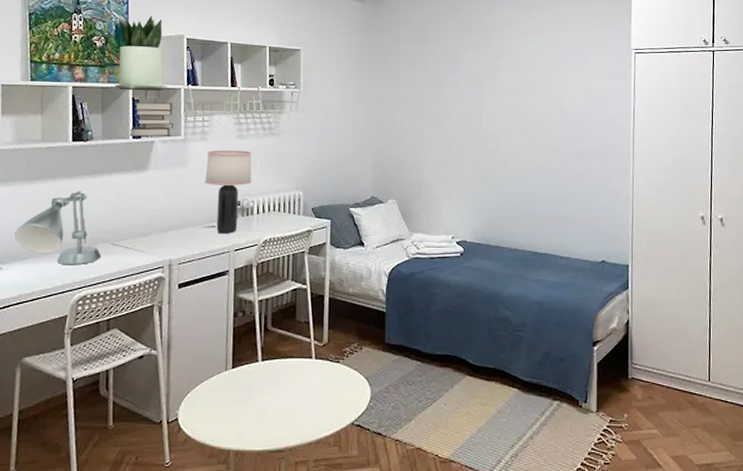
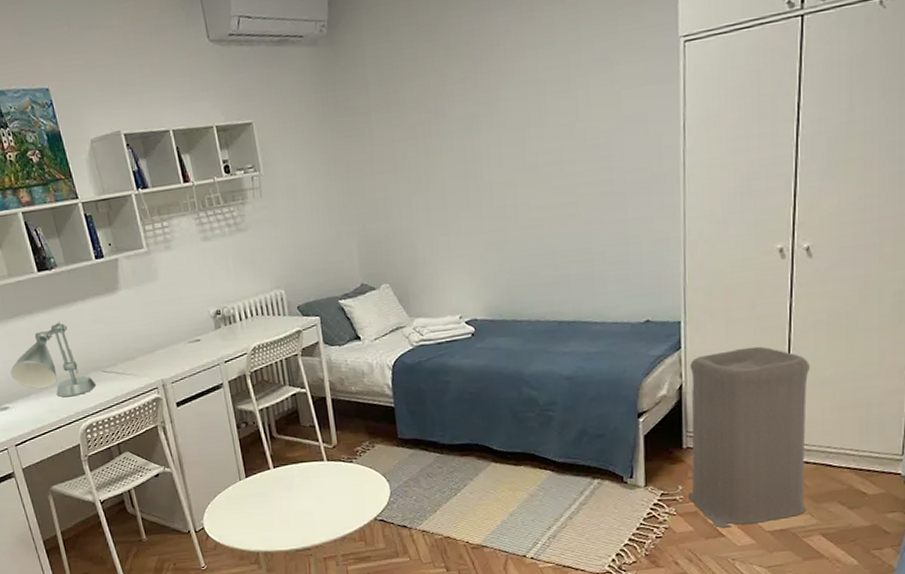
planter: present [113,15,168,92] -> none [46,114,118,208]
books: present [129,102,173,137] -> none [89,212,133,257]
table lamp: present [205,150,253,235] -> none [174,253,229,348]
laundry basket: none [632,294,726,459] -> present [689,346,809,528]

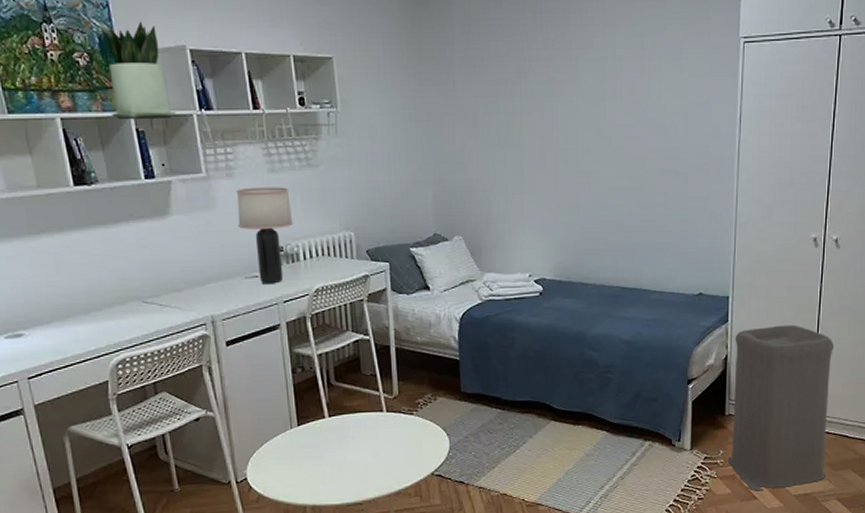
desk lamp: present [10,322,97,398] -> none [30,243,134,328]
planter: none [46,114,118,208] -> present [99,21,177,120]
table lamp: none [174,253,229,348] -> present [236,187,295,286]

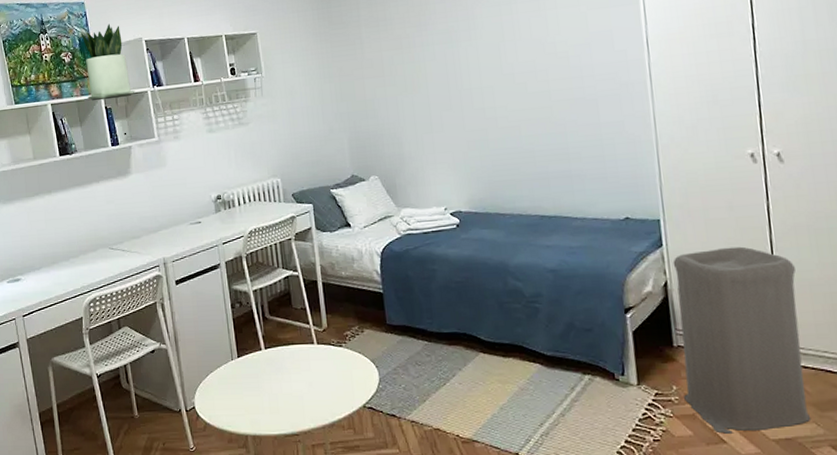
table lamp: present [236,187,295,286] -> none [181,144,230,230]

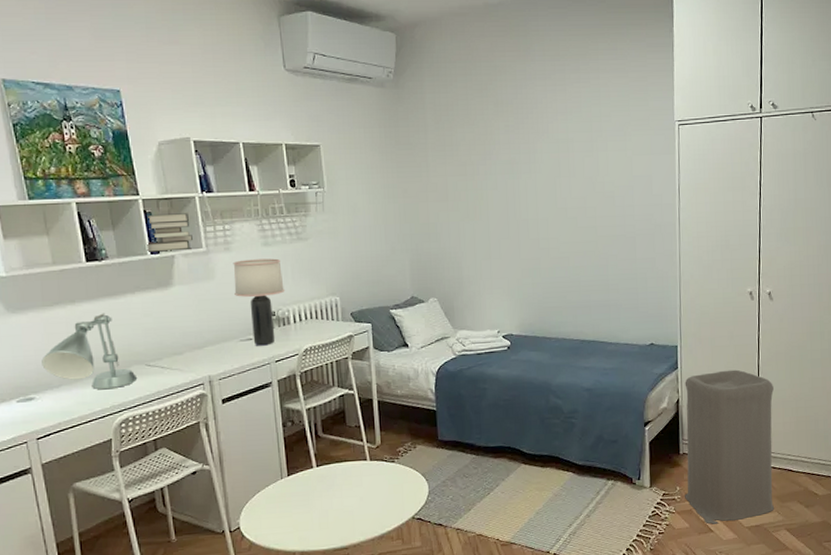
desk lamp: none [26,201,103,272] -> present [42,313,138,390]
planter: present [79,23,135,101] -> none [113,117,181,203]
books: none [107,106,146,144] -> present [145,213,193,252]
table lamp: none [181,144,230,230] -> present [233,258,286,347]

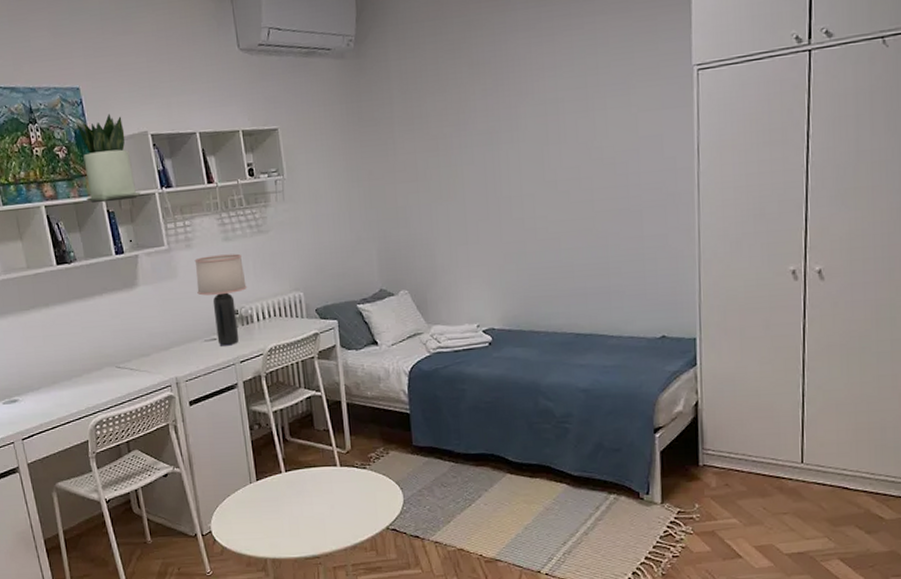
desk lamp: present [42,313,138,390] -> none [22,315,109,392]
planter: none [113,117,181,203] -> present [75,113,141,204]
books: present [145,213,193,252] -> none [110,210,155,253]
laundry basket: present [684,369,774,524] -> none [705,365,824,549]

